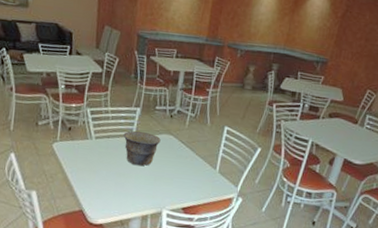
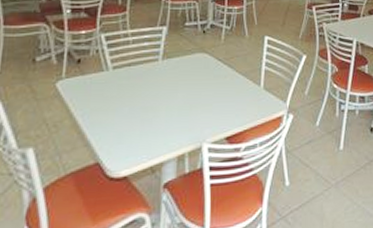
bowl: present [123,131,161,166] -> none [148,54,194,94]

